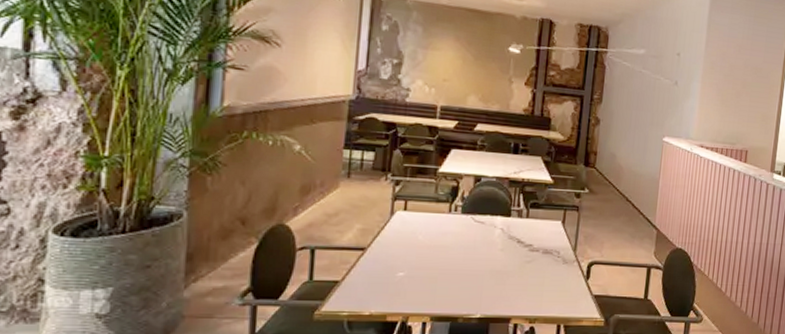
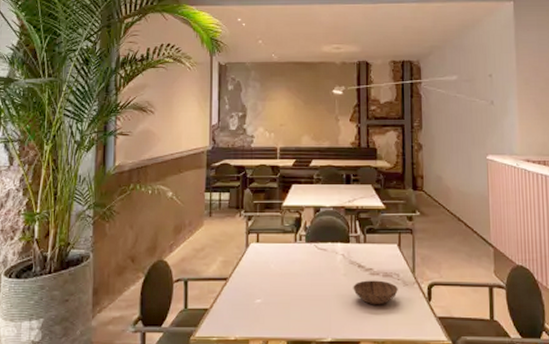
bowl: none [509,256,557,282] -> present [353,280,398,305]

